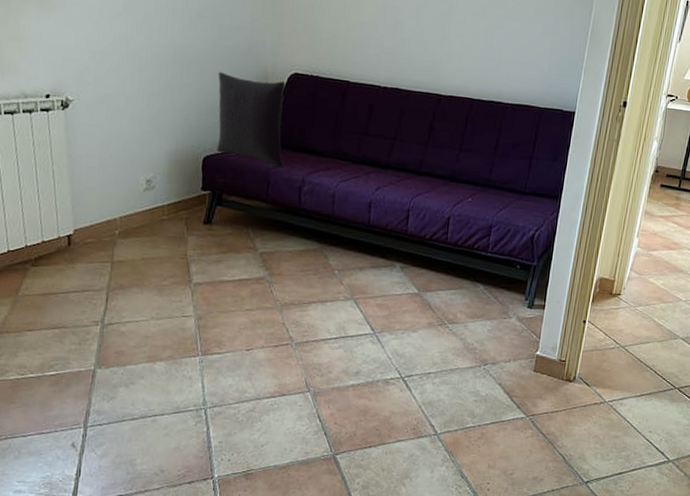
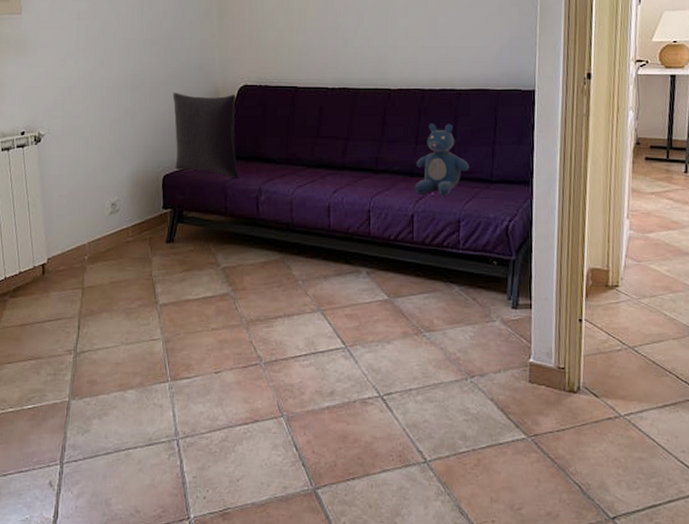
stuffed animal: none [453,133,506,203] -> present [414,124,469,196]

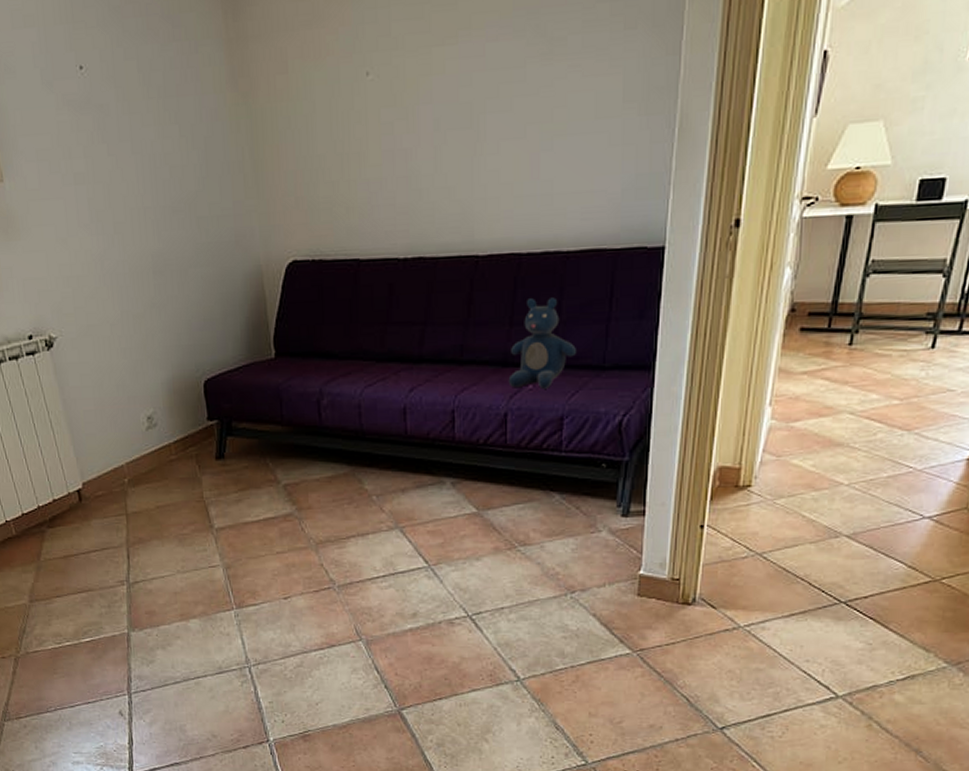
pillow: present [173,93,238,179] -> none [205,273,294,380]

